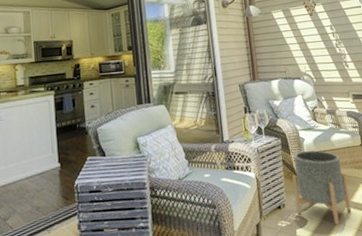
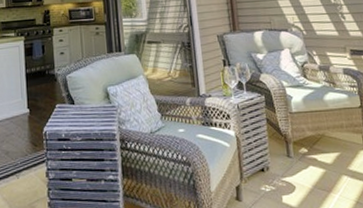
planter: present [292,150,352,225] -> none [278,109,349,195]

